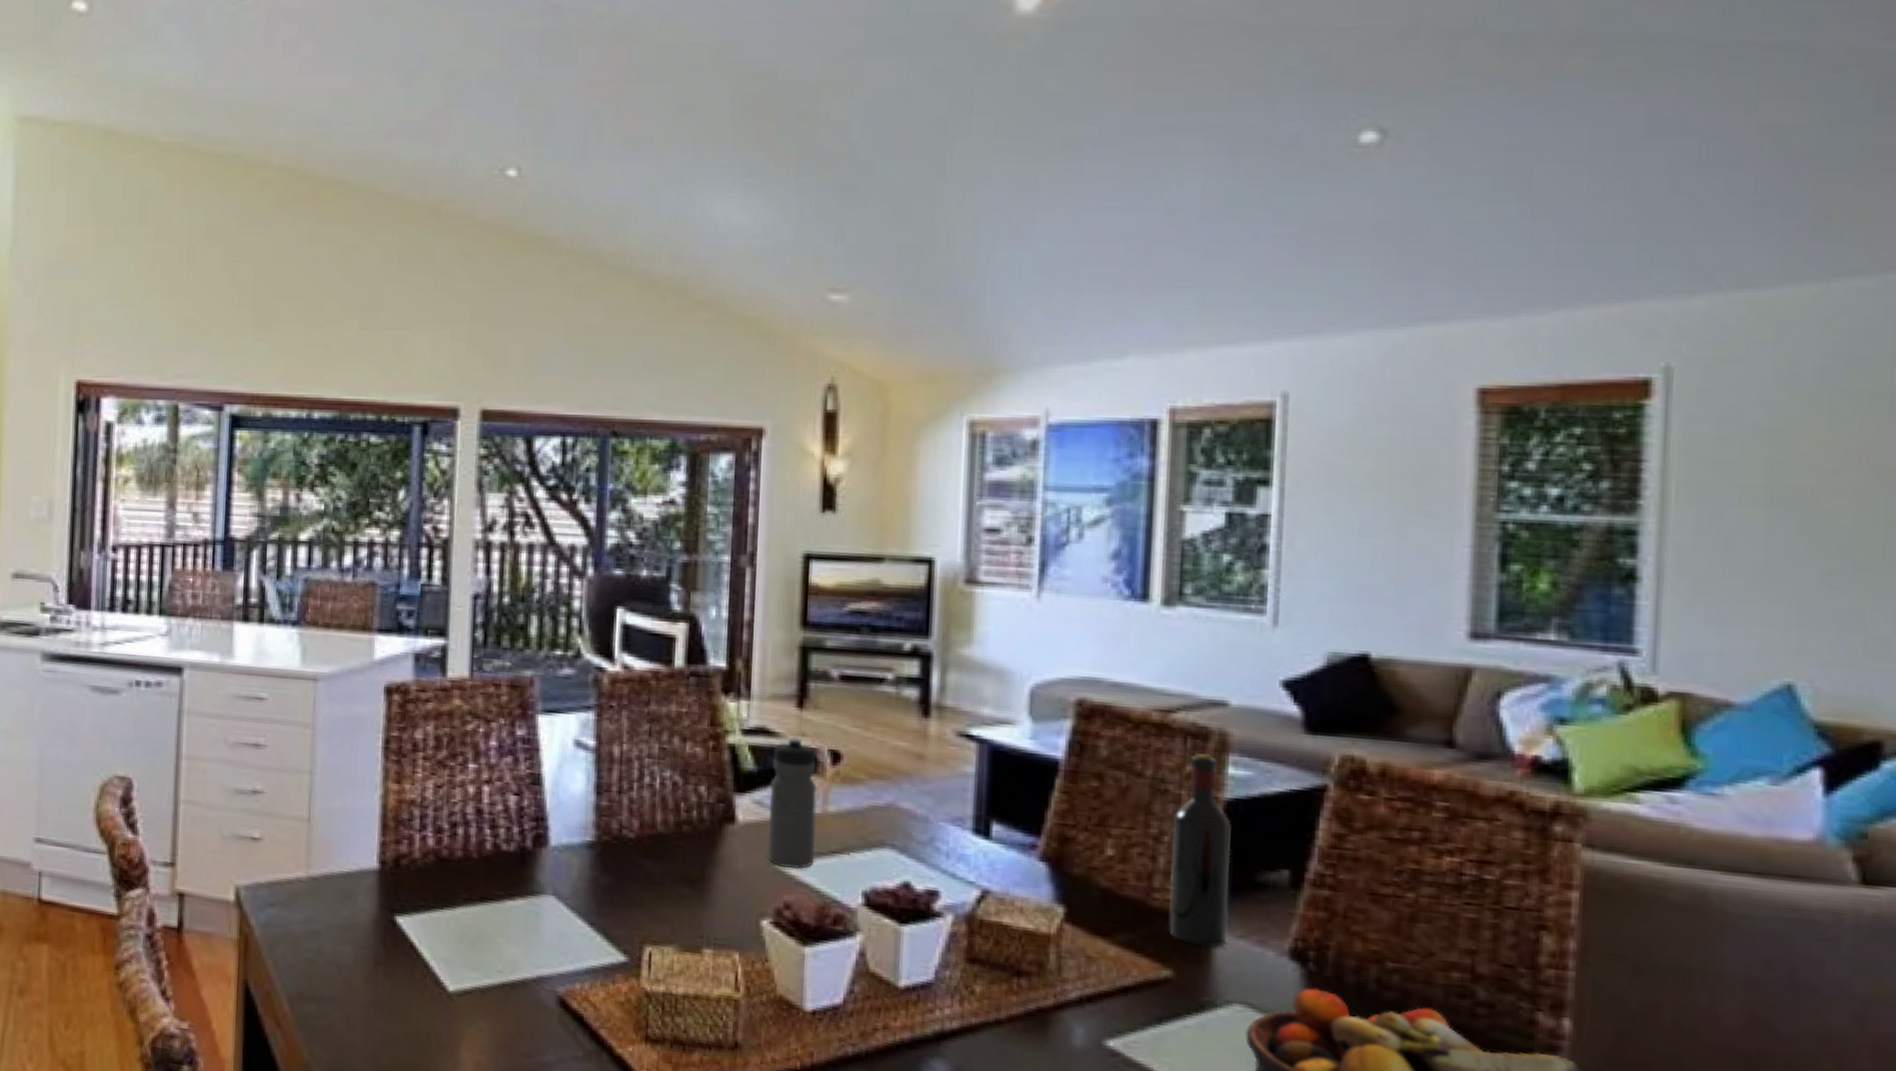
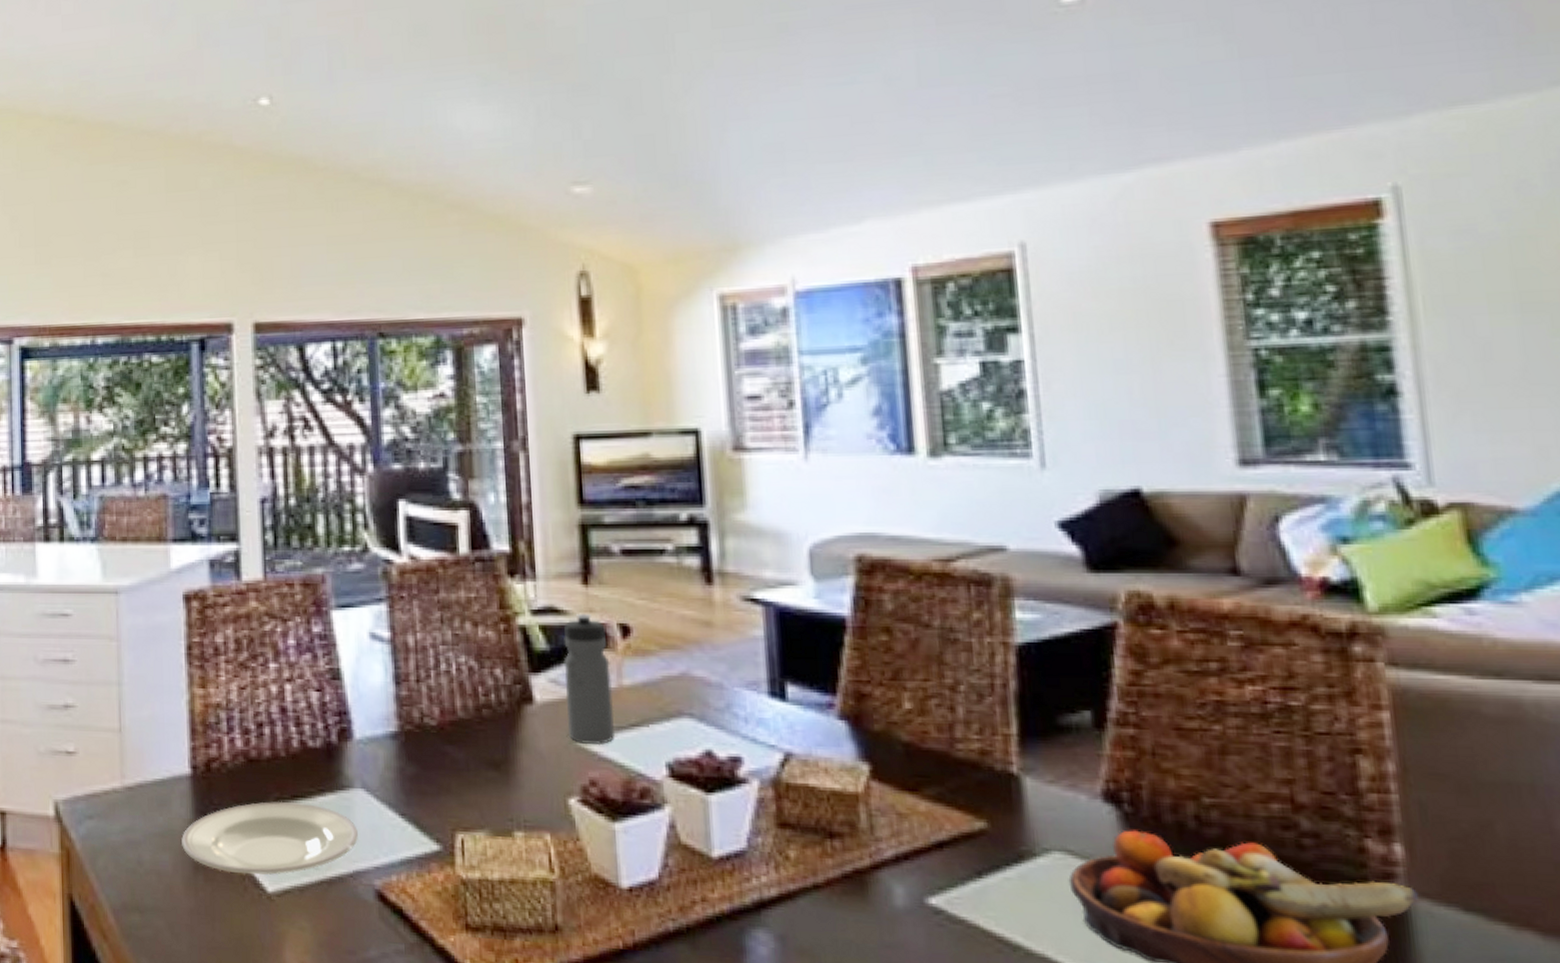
plate: none [364,902,545,975] -> present [182,801,358,875]
wine bottle: present [1169,753,1232,948] -> none [967,599,1038,795]

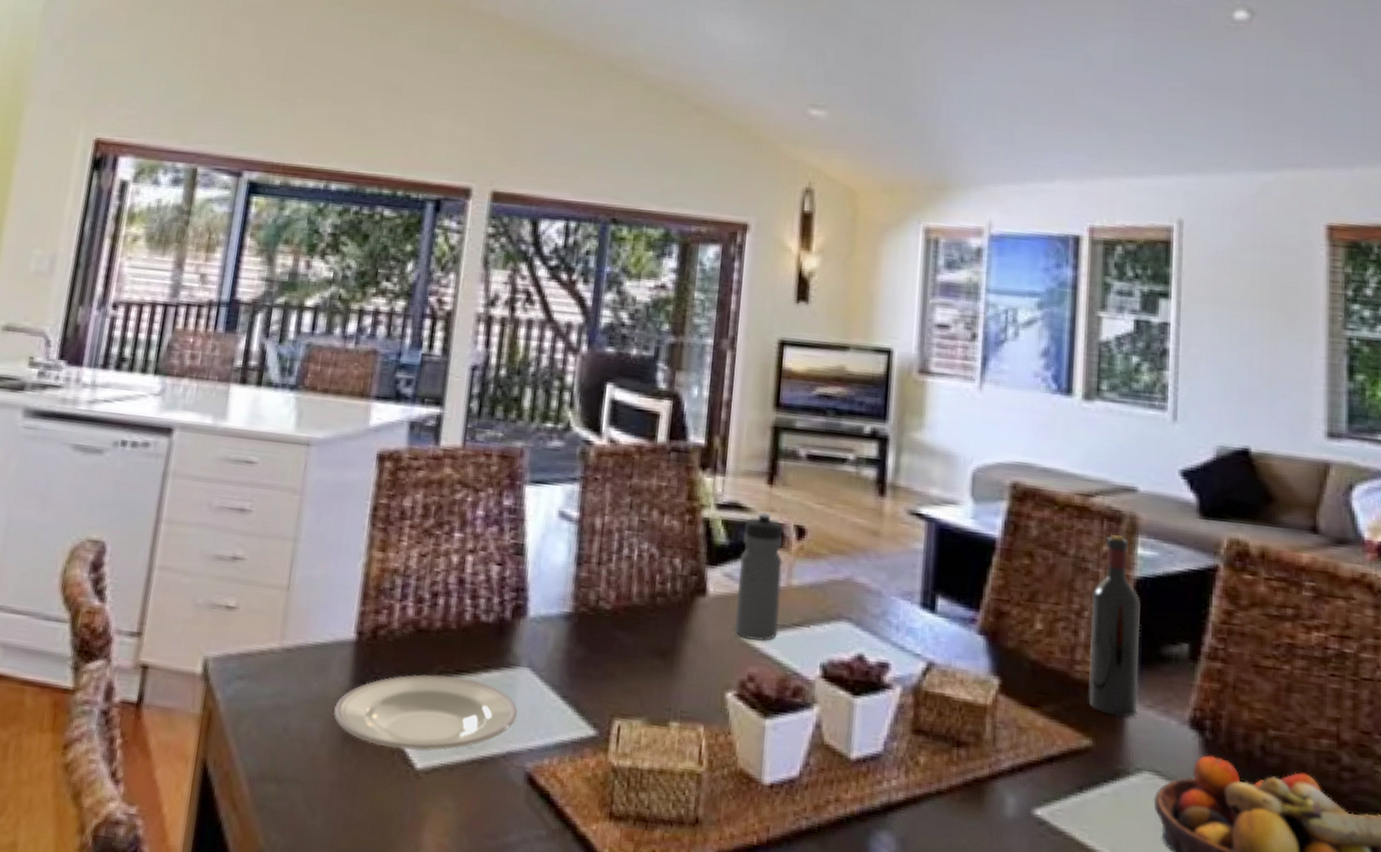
wine bottle: none [967,599,1038,795] -> present [1089,534,1141,717]

